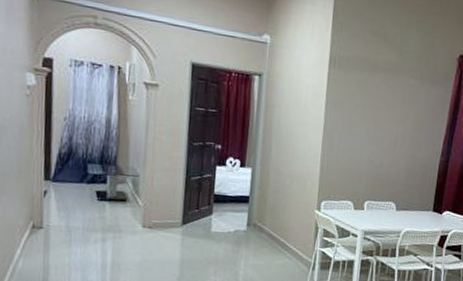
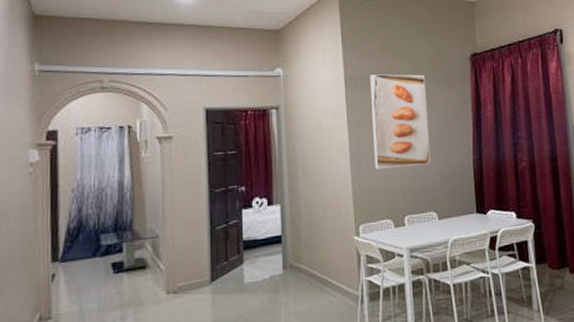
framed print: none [345,58,409,158] -> present [370,74,431,170]

